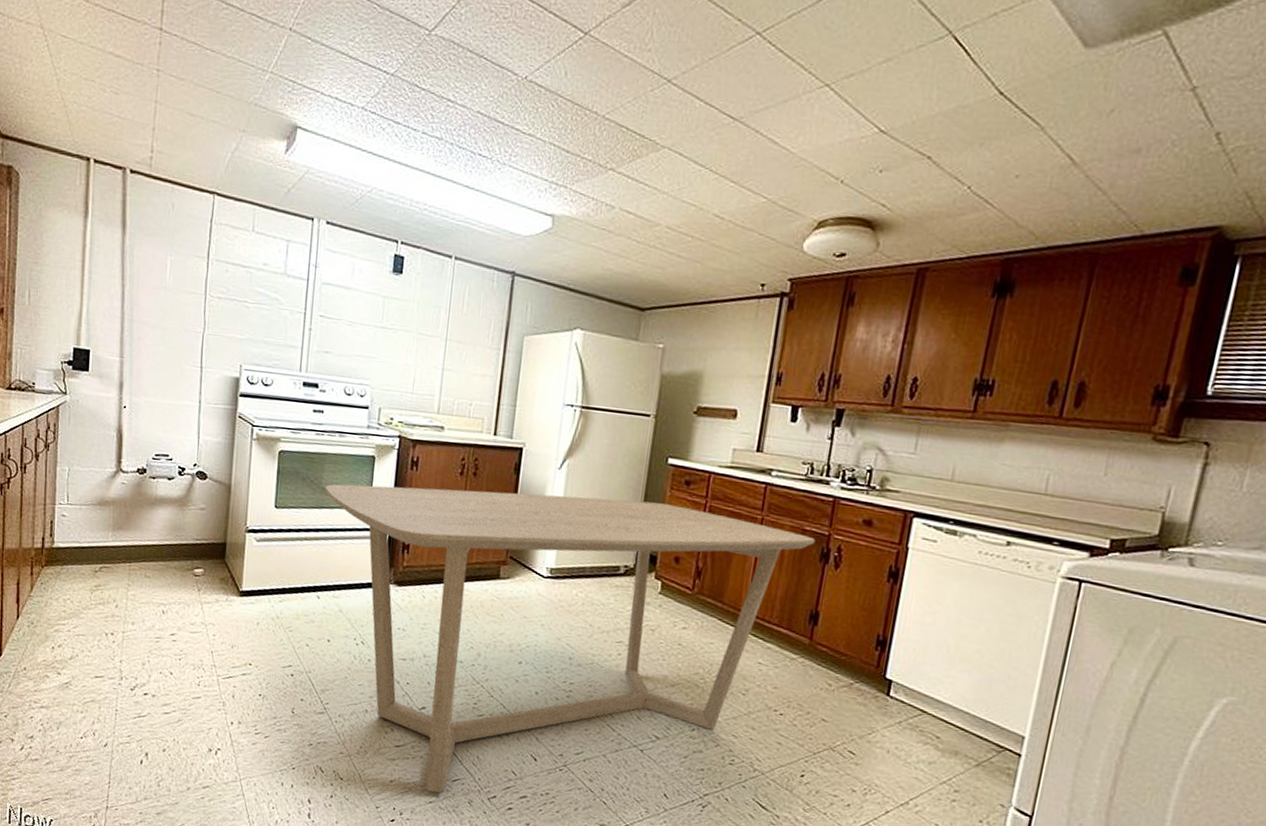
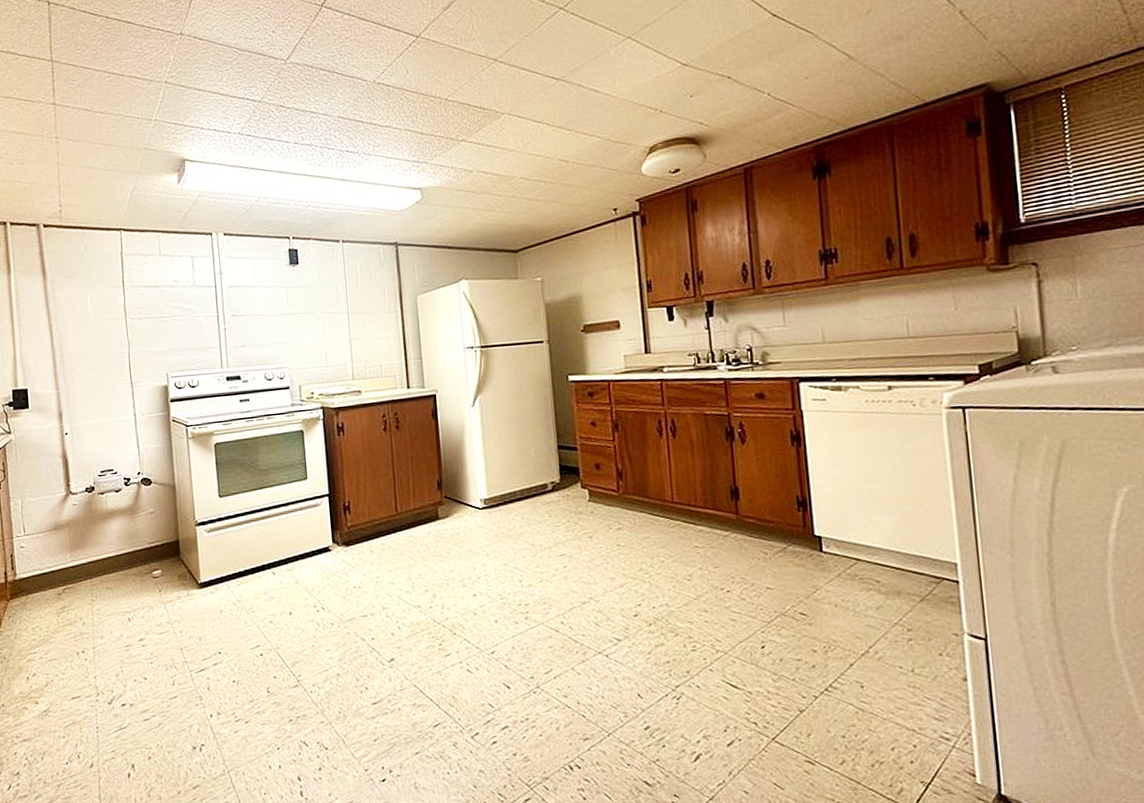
dining table: present [325,484,816,793] -> none [262,416,718,743]

